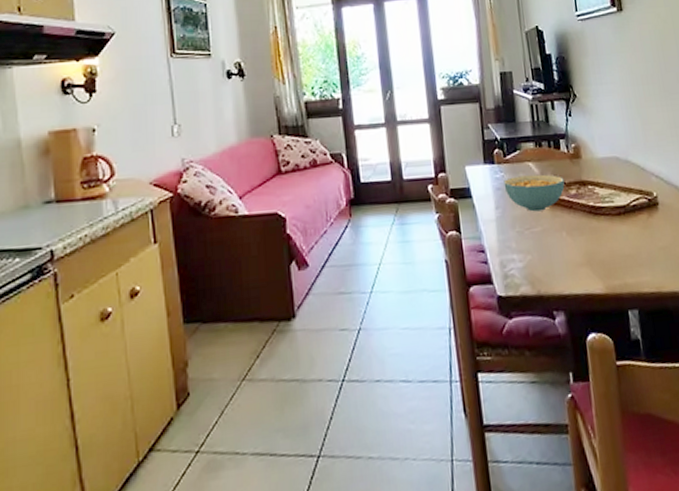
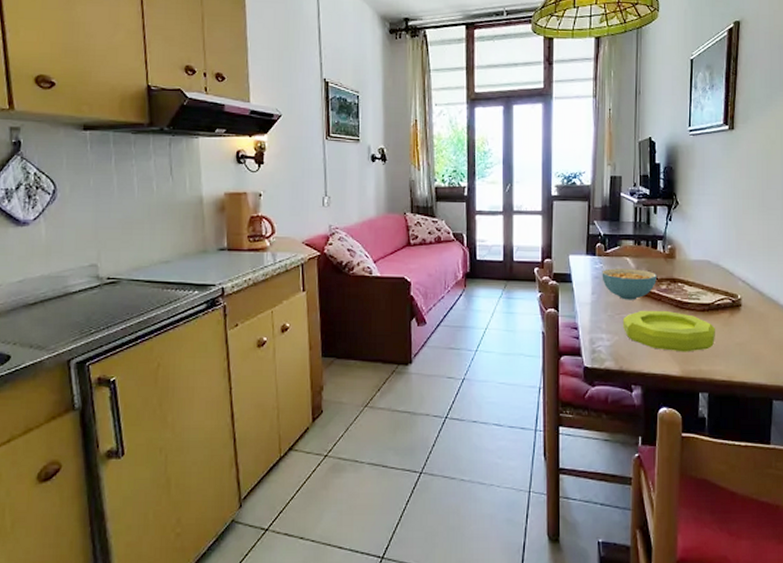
bowl: none [533,219,637,266] -> present [622,311,715,352]

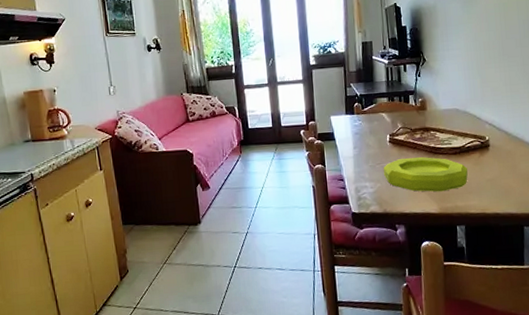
cereal bowl: present [602,268,657,300] -> none [361,122,411,151]

